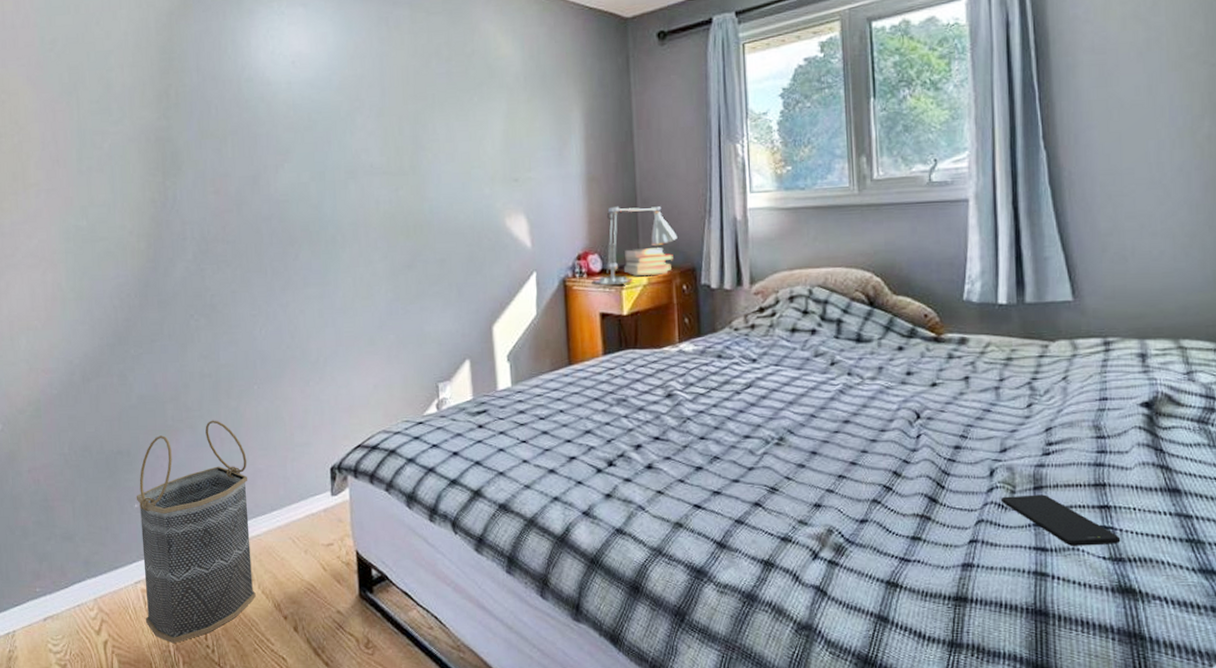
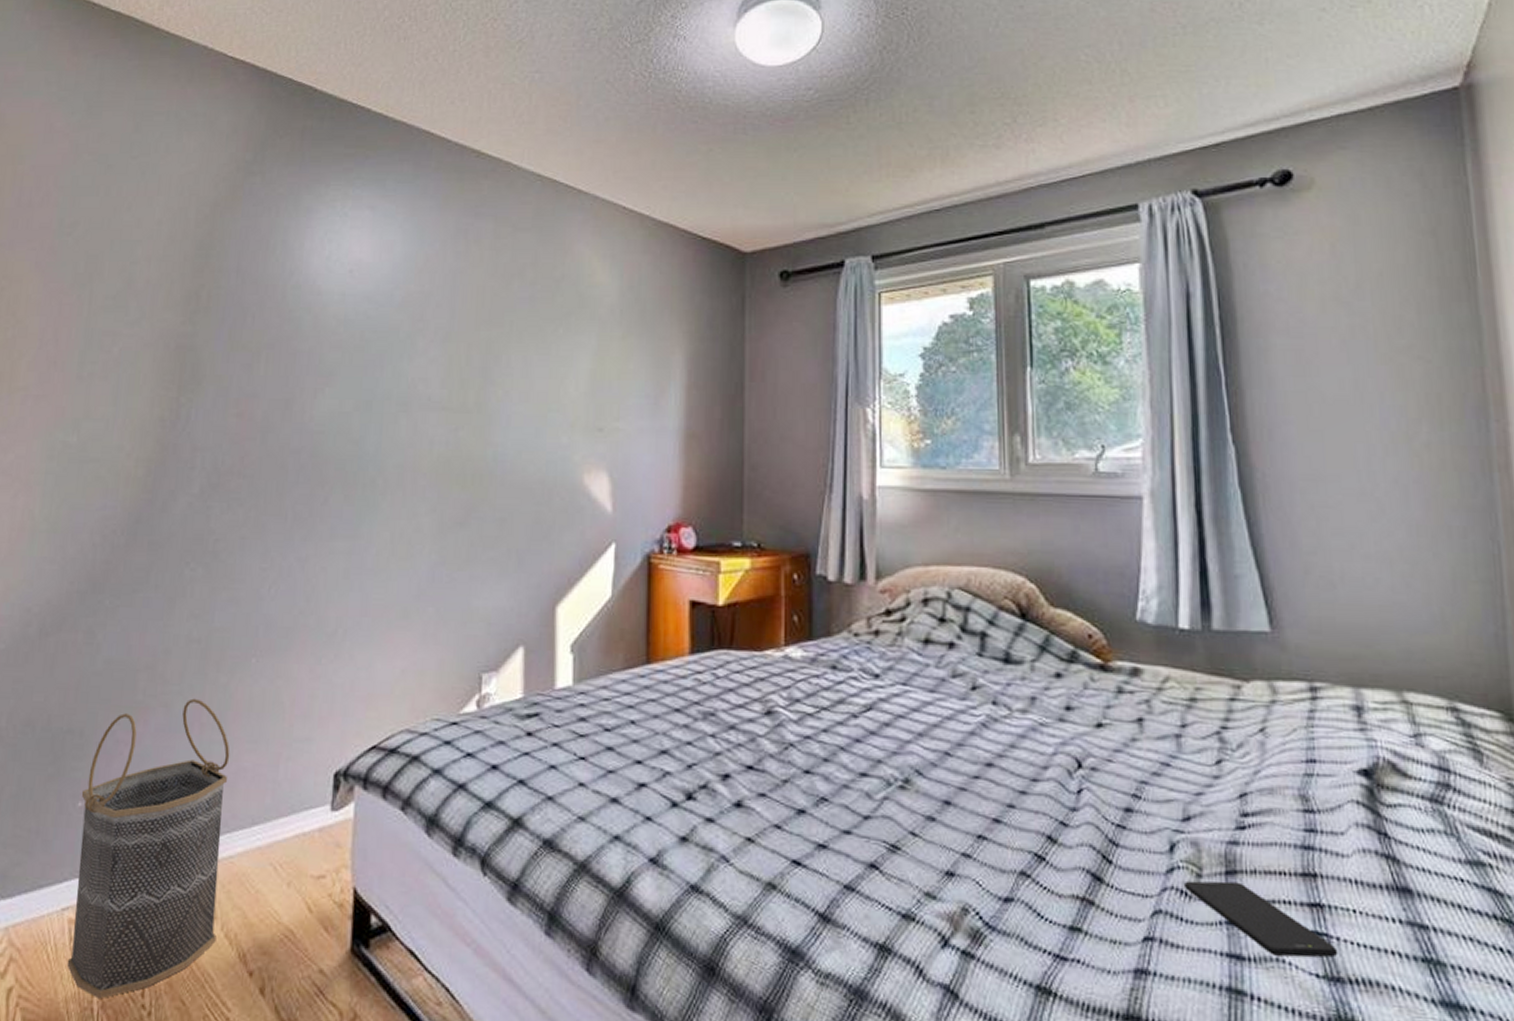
desk lamp: present [590,205,679,285] -> none [681,470,792,567]
books: present [623,247,673,277] -> none [722,523,784,560]

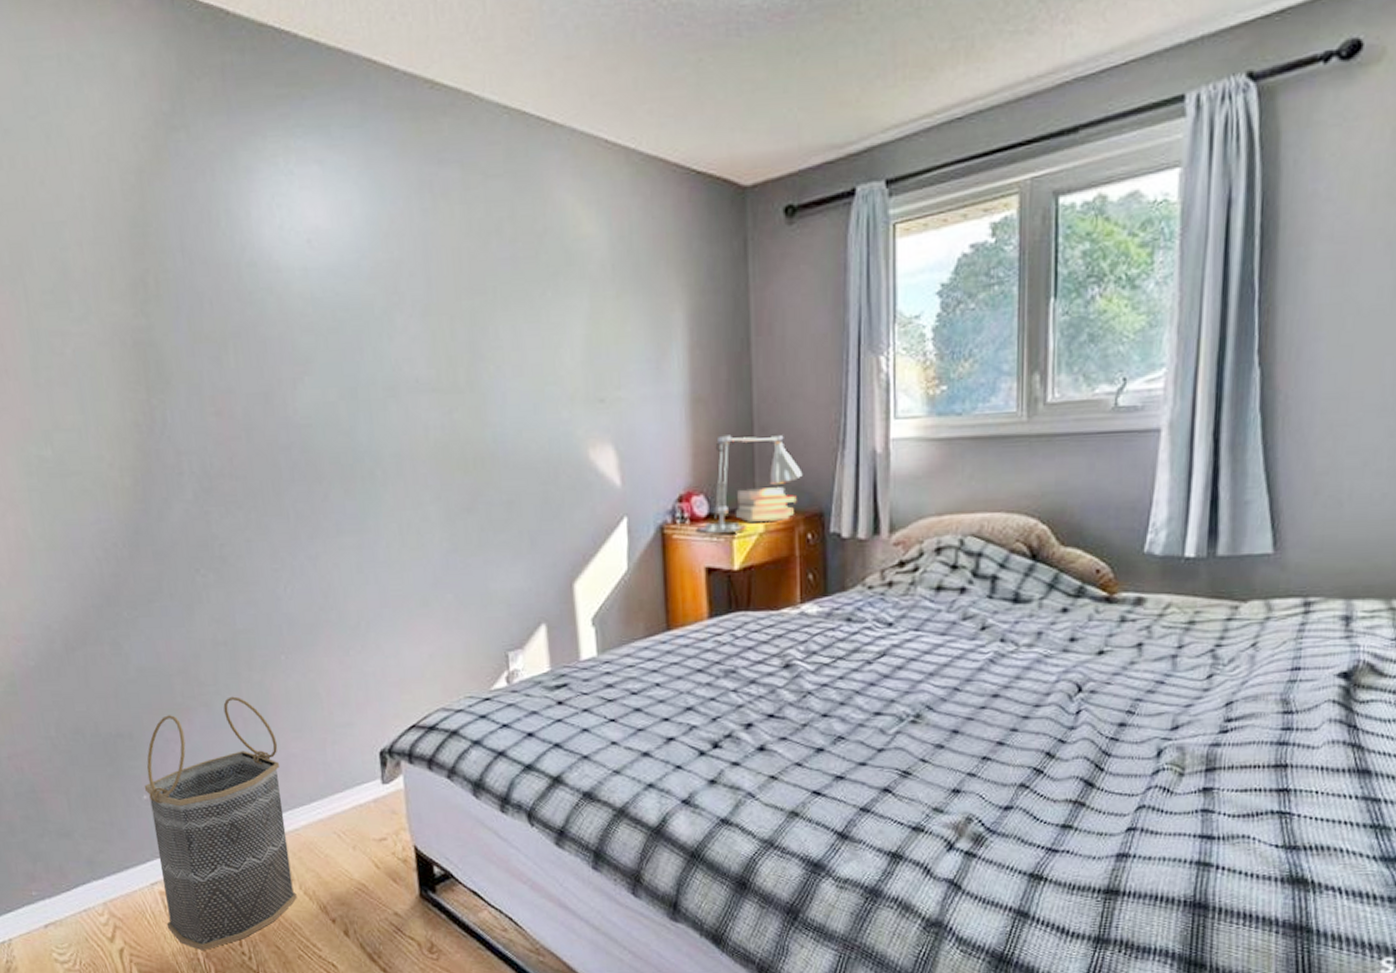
desk lamp: none [681,470,792,567] -> present [694,434,804,534]
books: none [722,523,784,560] -> present [735,487,797,523]
smartphone: present [1183,880,1339,958] -> none [1166,777,1298,833]

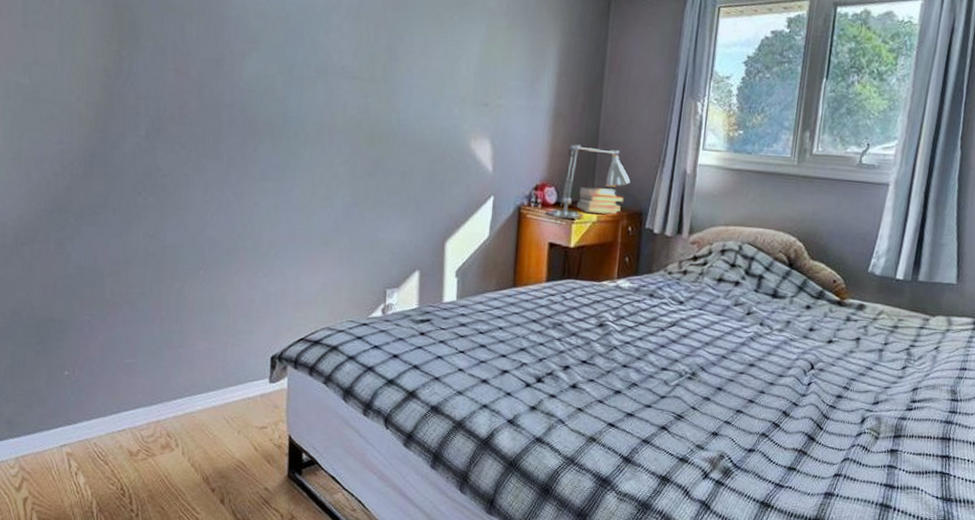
basket: present [144,696,297,951] -> none [66,298,187,506]

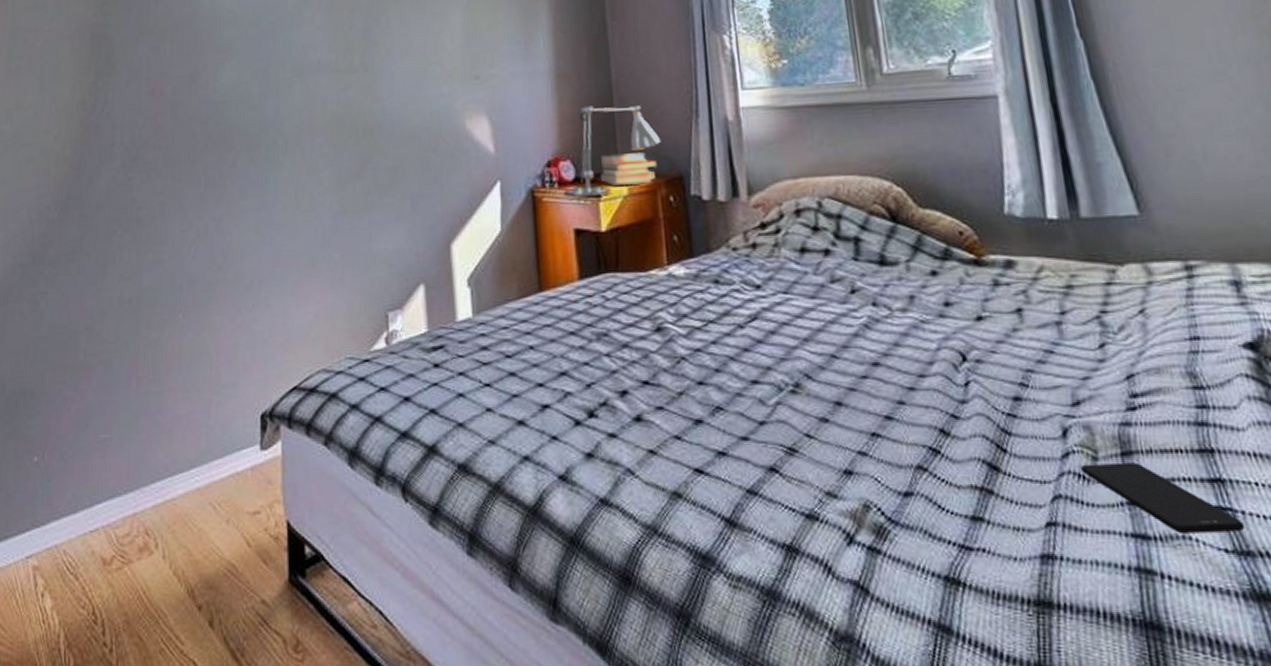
smartphone: none [865,441,953,487] -> present [1080,462,1246,533]

